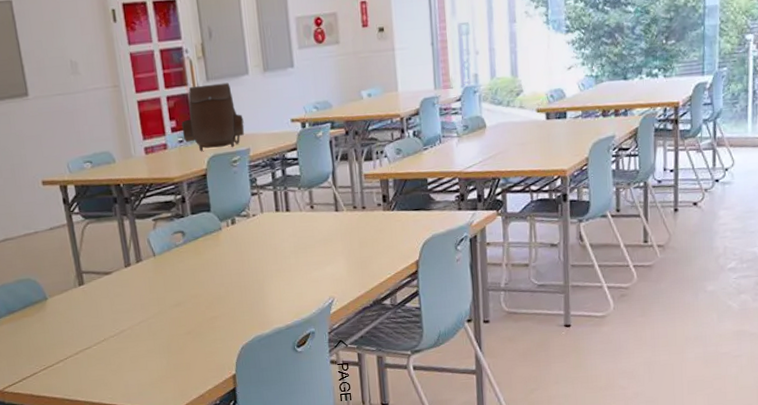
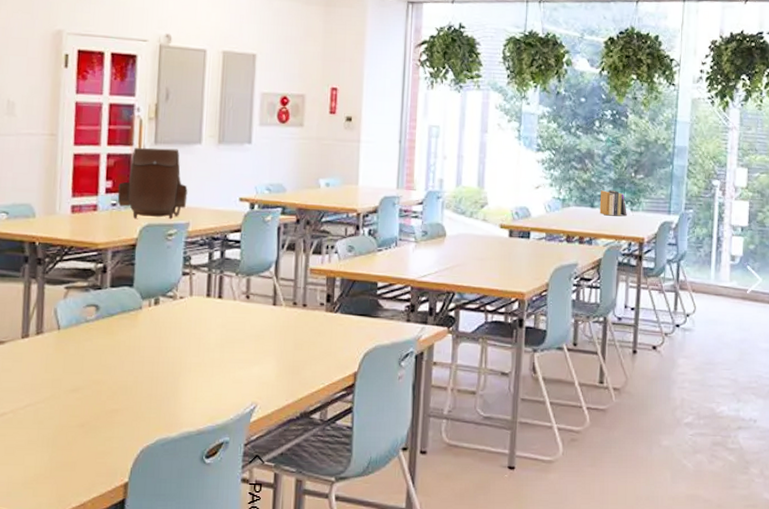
books: none [632,59,661,86] -> present [599,189,627,217]

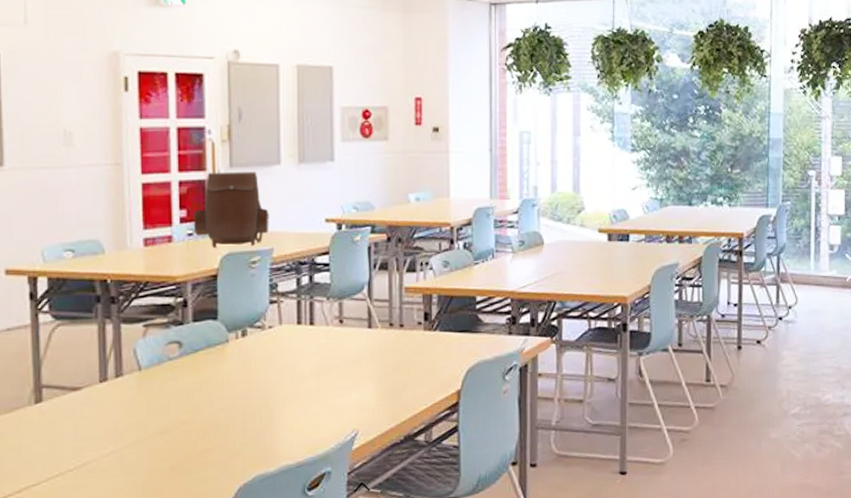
books: present [599,189,627,217] -> none [697,186,725,213]

